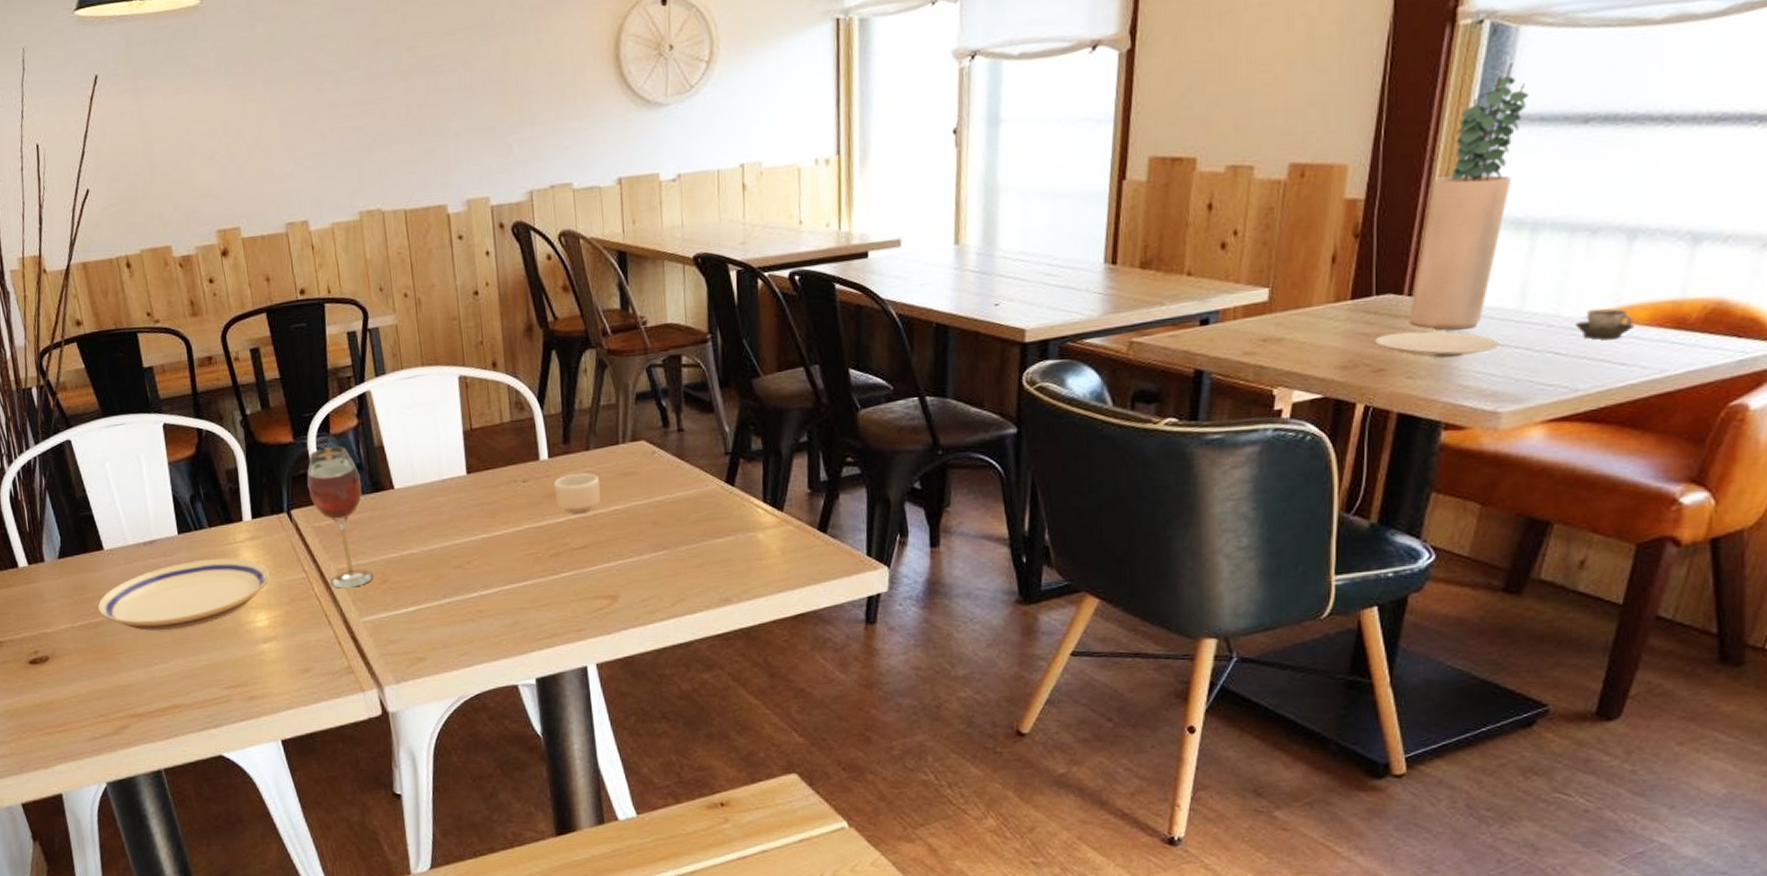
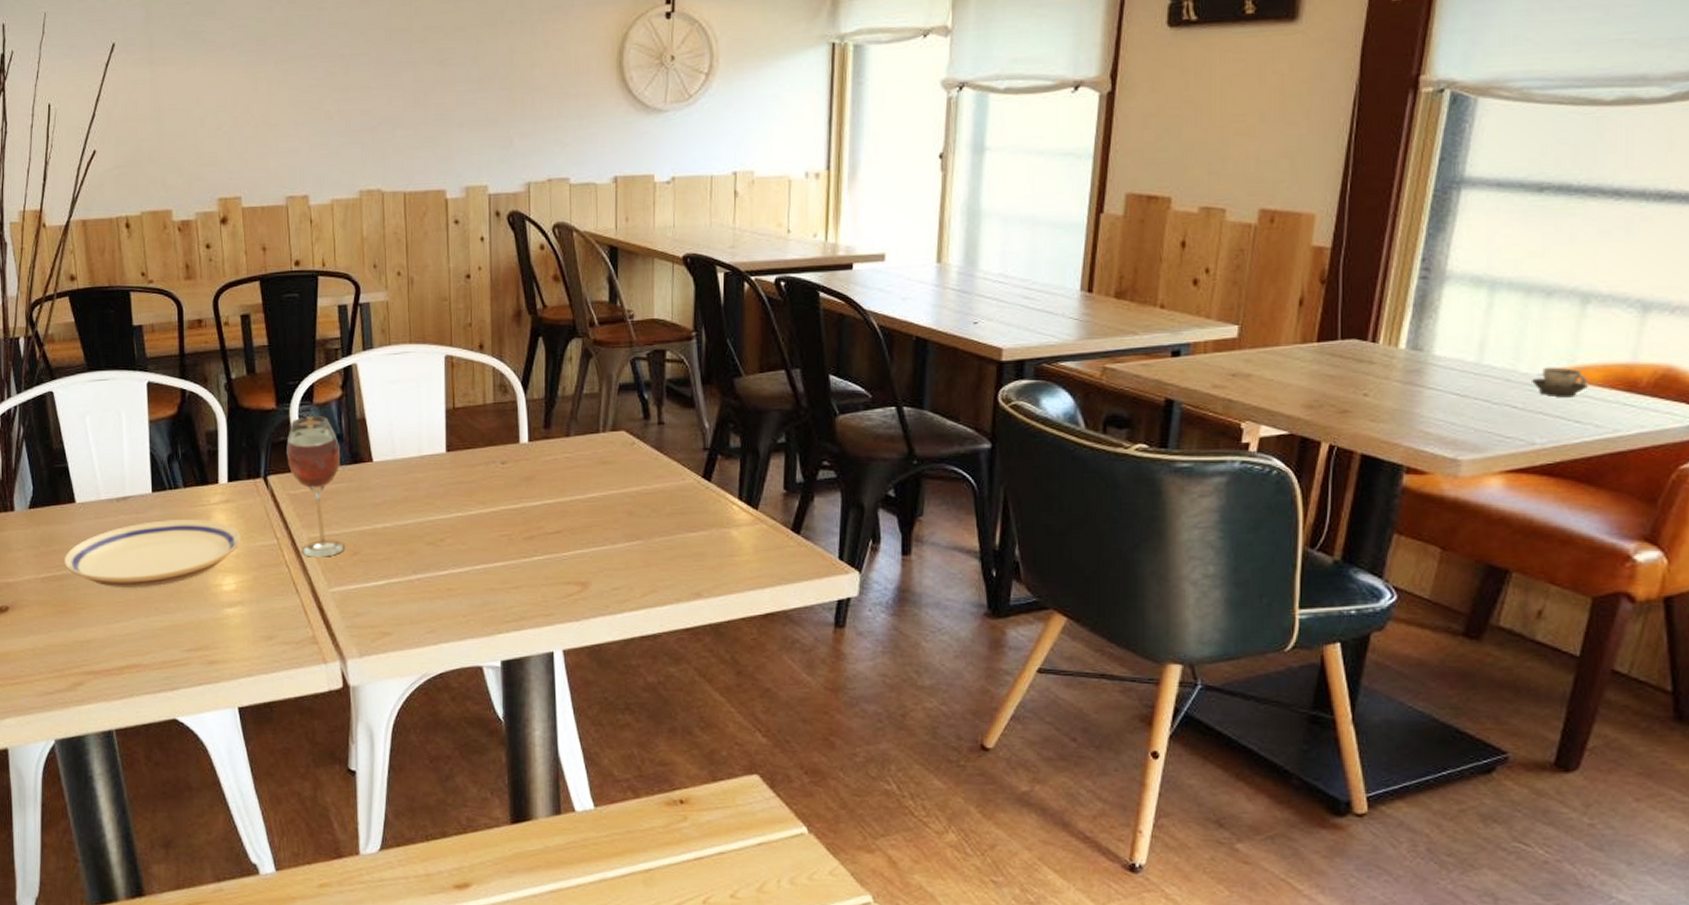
mug: present [554,473,602,513] -> none [532,459,579,498]
plate: present [1375,331,1500,358] -> none [1340,376,1460,404]
vase: present [1409,62,1530,330] -> none [1373,130,1488,378]

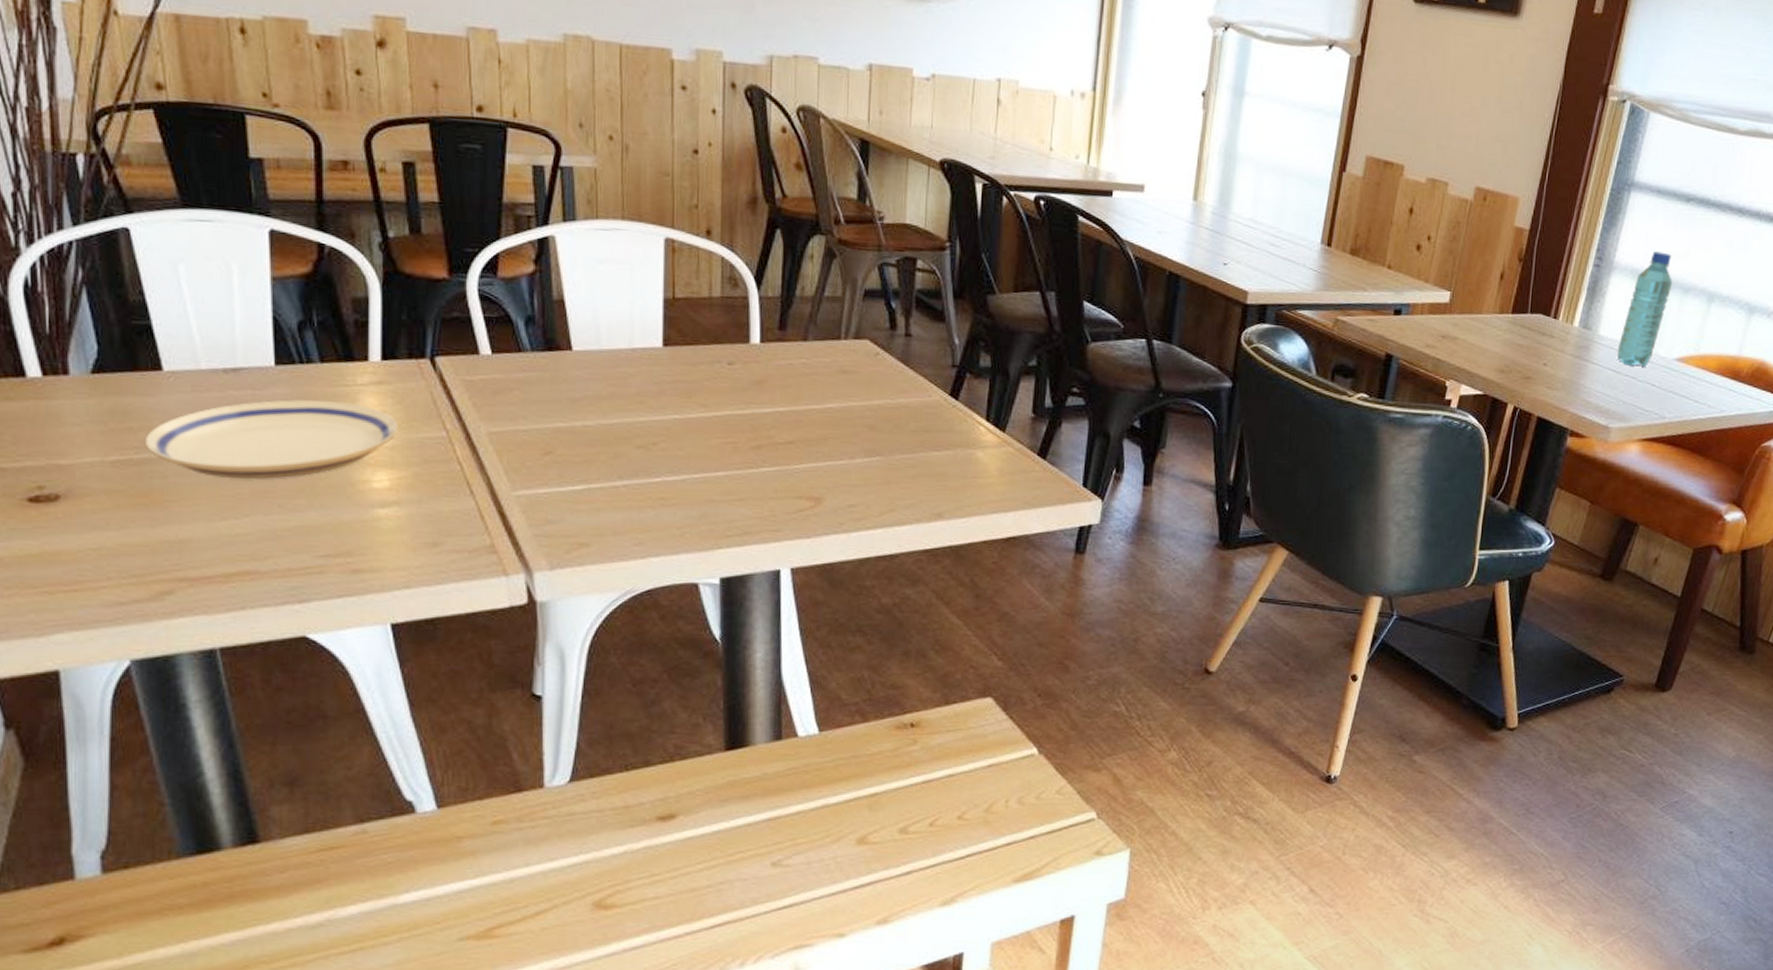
wineglass: present [286,416,345,557] -> none [461,291,534,456]
water bottle: none [1460,253,1530,387] -> present [1617,251,1673,367]
cup: present [1532,367,1588,398] -> none [1668,353,1706,381]

